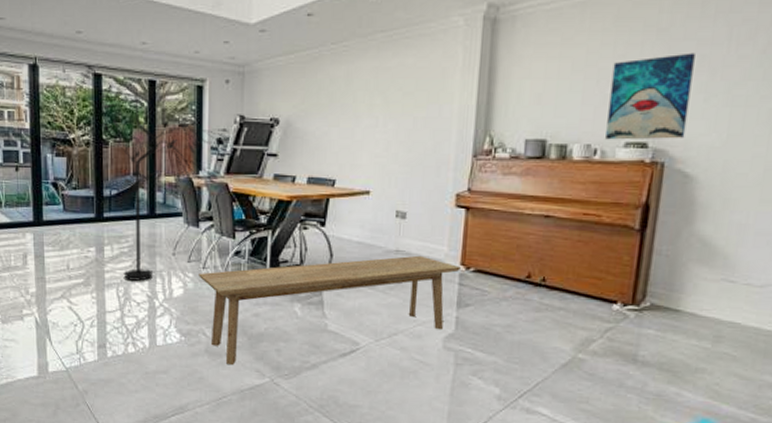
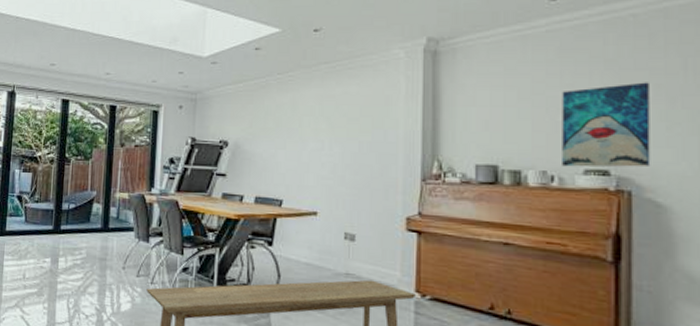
floor lamp: present [80,65,228,281] -> none [51,92,180,294]

